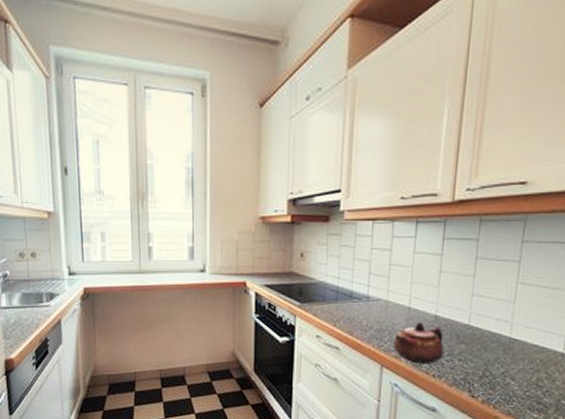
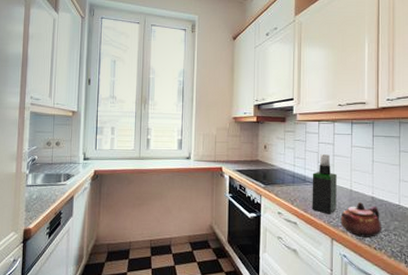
spray bottle: none [358,263,393,337] -> present [312,154,337,214]

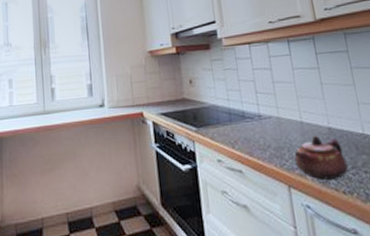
spray bottle: present [312,154,337,214] -> none [251,82,289,156]

